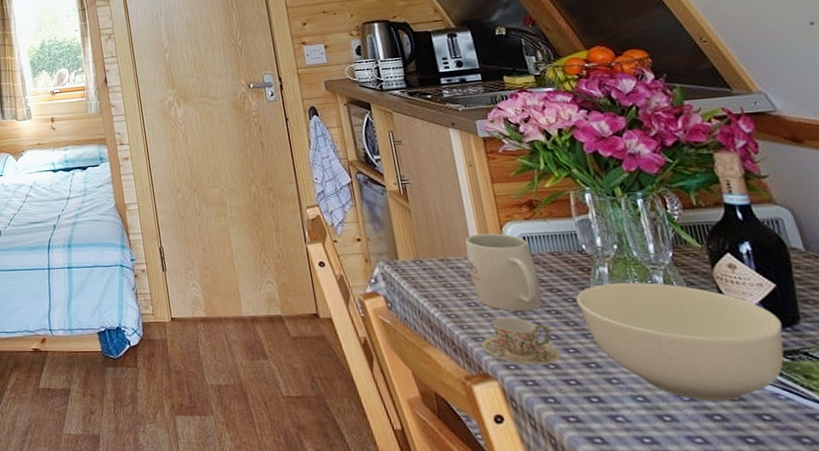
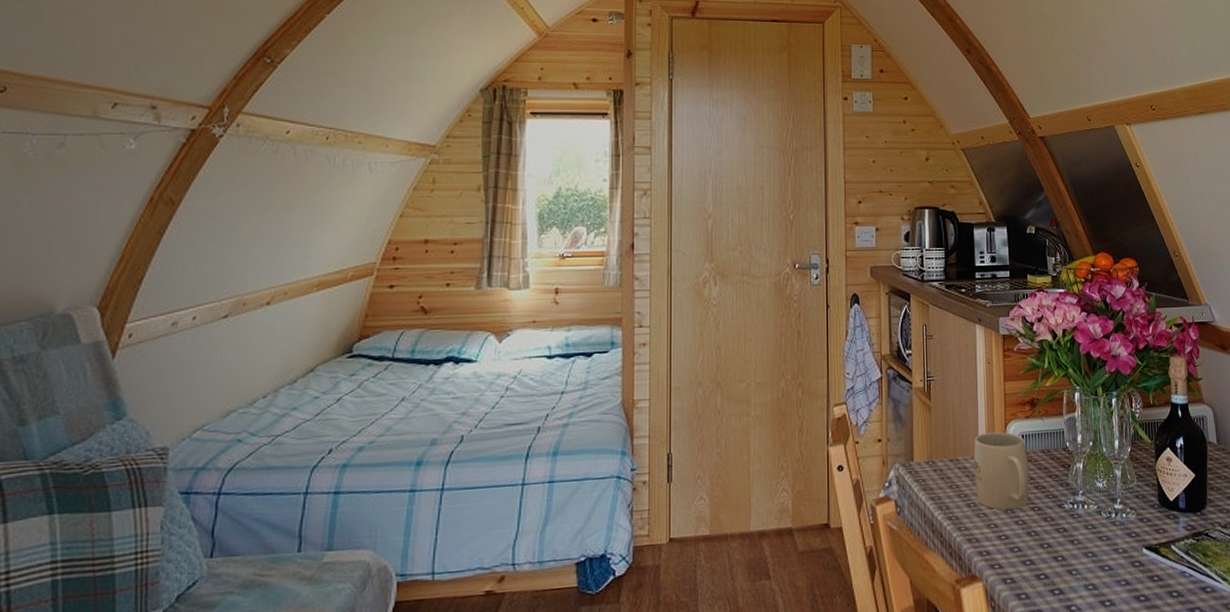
teacup: present [481,317,561,365] -> none [974,515,1036,564]
bowl: present [576,282,784,401] -> none [1056,476,1195,584]

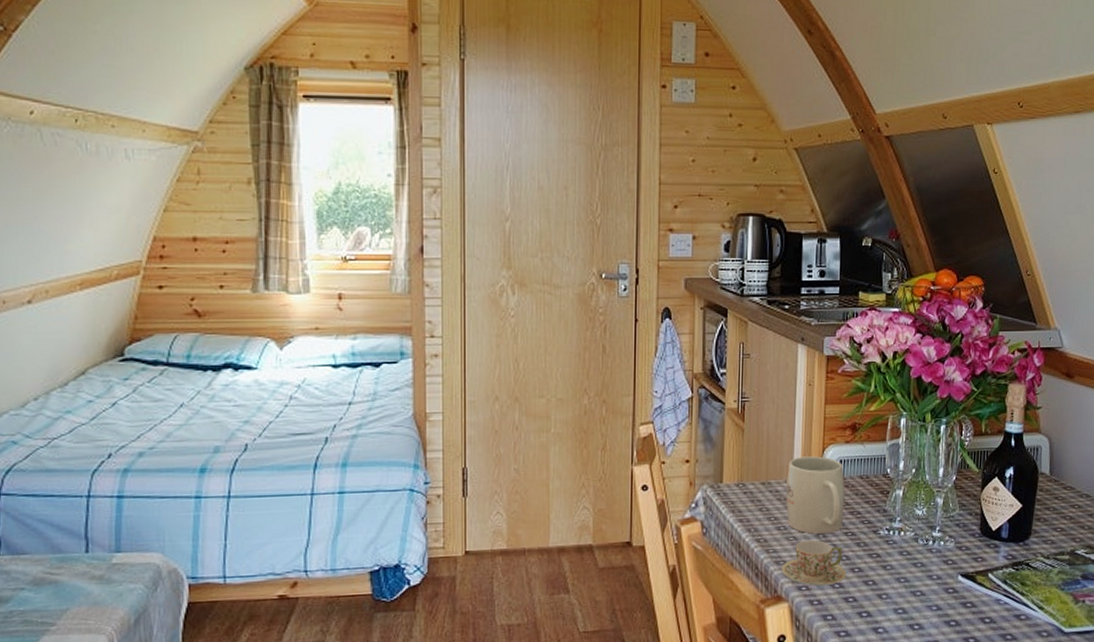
teacup: none [974,515,1036,564] -> present [781,539,846,586]

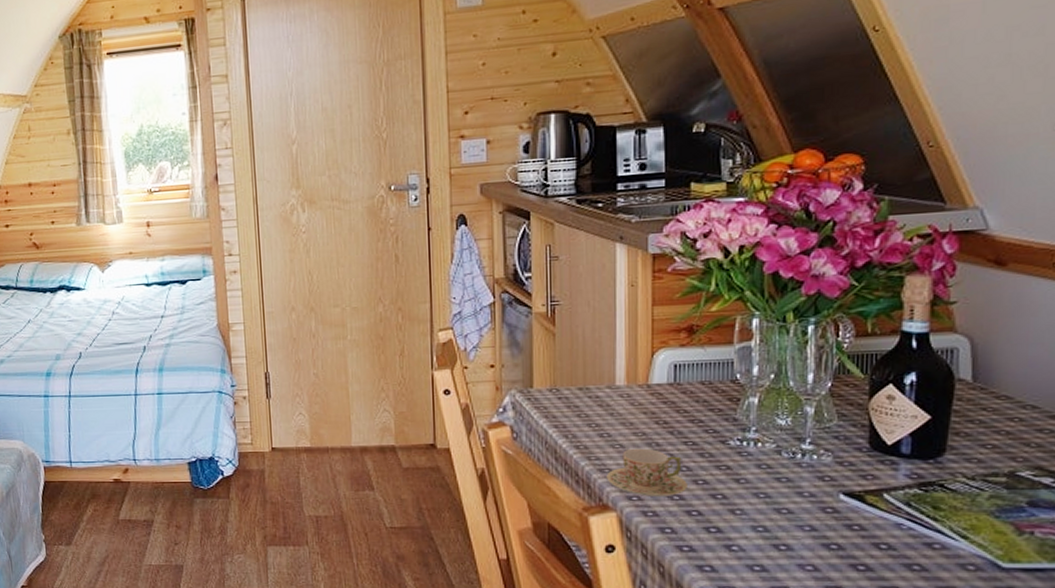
mug: present [786,456,845,535] -> none [609,360,682,443]

